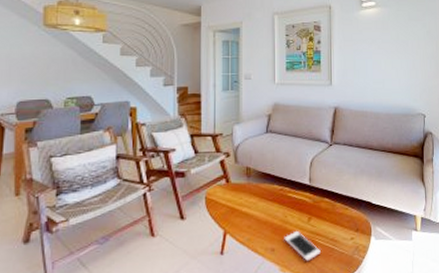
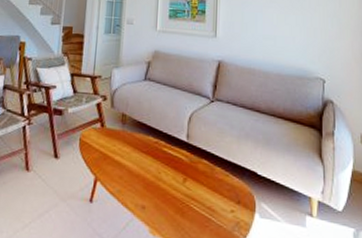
cell phone: present [284,230,321,262] -> none [156,190,195,229]

